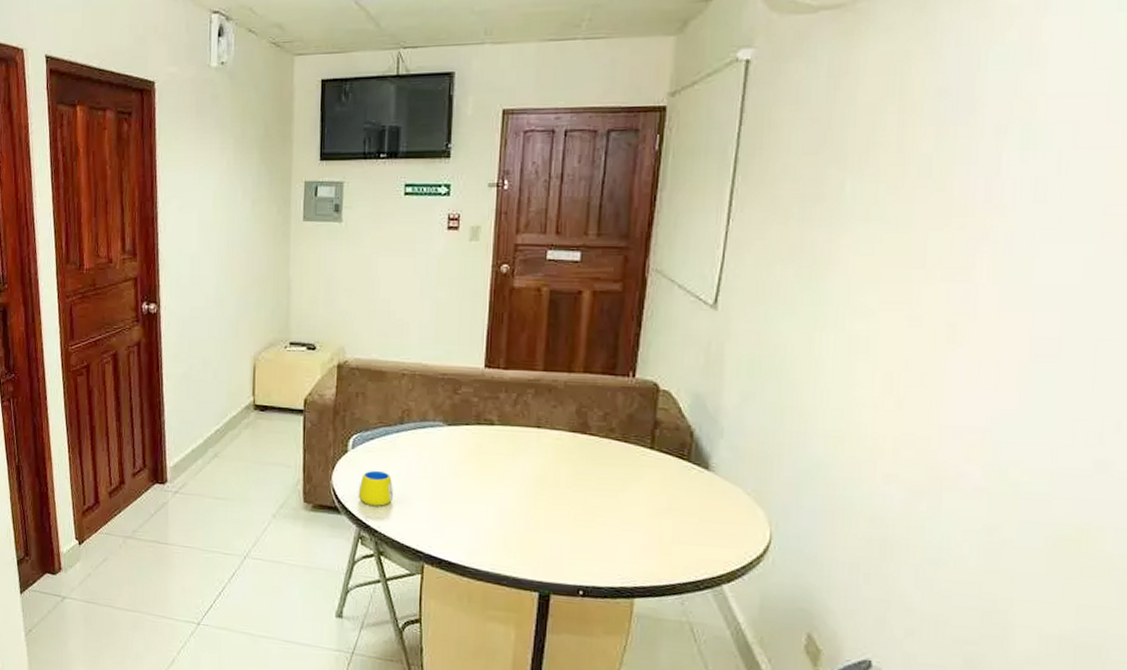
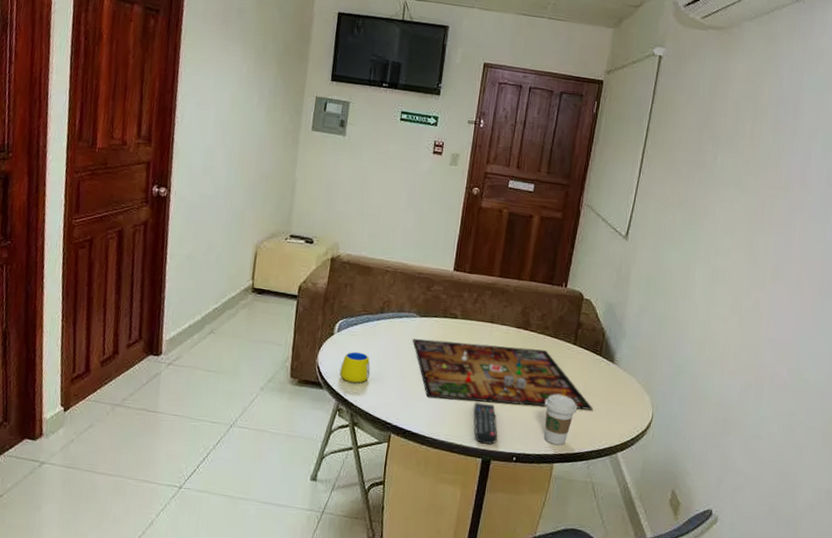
gameboard: none [440,451,684,531] -> present [412,338,593,410]
remote control: none [524,524,557,576] -> present [474,402,498,445]
coffee cup: none [615,512,662,576] -> present [544,394,578,445]

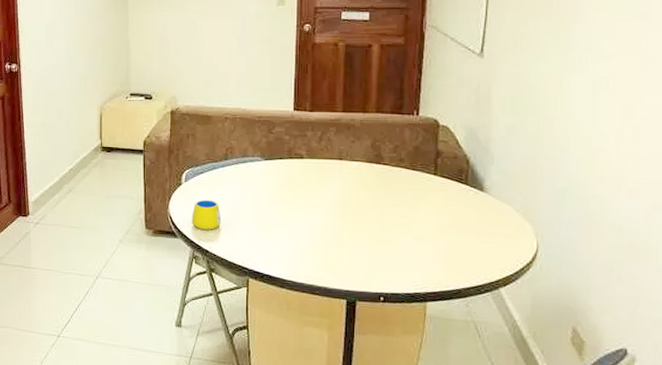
gameboard: present [412,338,593,410] -> none [259,182,465,244]
remote control: present [474,402,498,445] -> none [332,242,361,285]
coffee cup: present [544,394,578,445] -> none [408,229,447,283]

